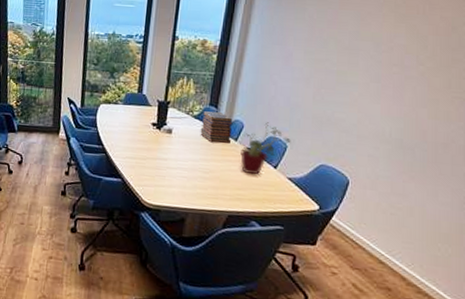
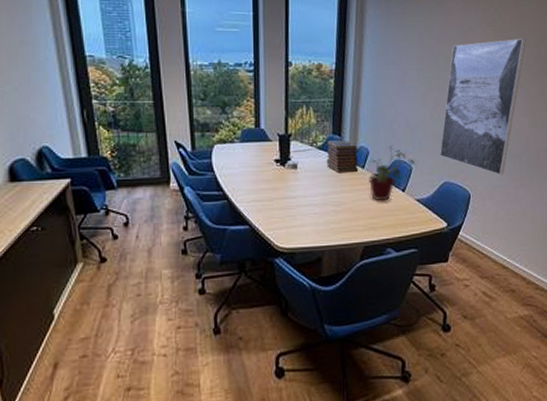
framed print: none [319,25,434,166] -> present [440,38,526,175]

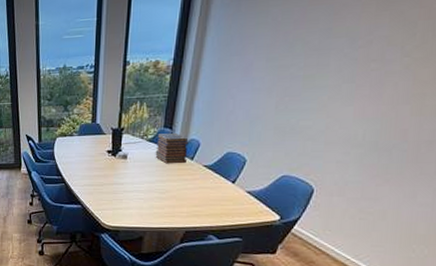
potted plant: present [369,145,415,201] -> none [196,138,251,191]
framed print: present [440,38,526,175] -> none [282,8,426,171]

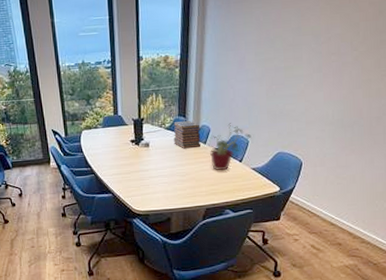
potted plant: none [196,138,251,191] -> present [210,123,252,171]

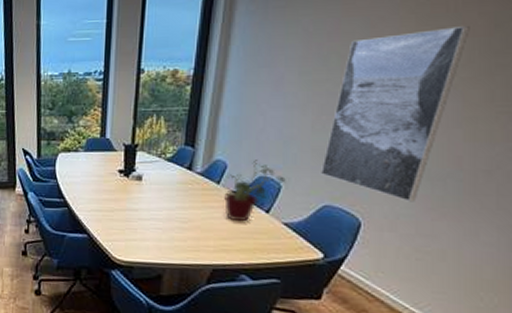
book stack: present [173,121,201,149] -> none [175,152,214,188]
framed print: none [274,12,364,144] -> present [321,25,470,202]

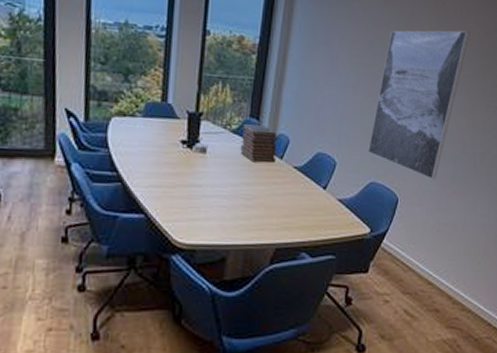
book stack: none [175,152,214,188] -> present [240,124,277,163]
potted plant: present [224,160,286,222] -> none [286,136,340,199]

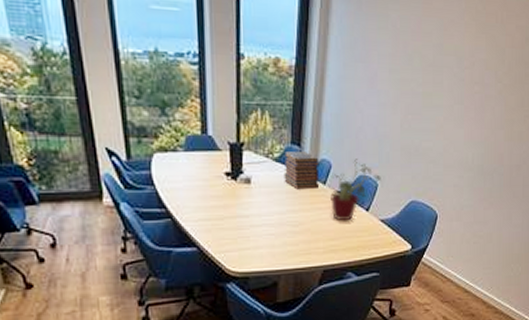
potted plant: none [286,136,340,199] -> present [330,159,381,222]
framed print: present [368,30,470,180] -> none [409,36,511,194]

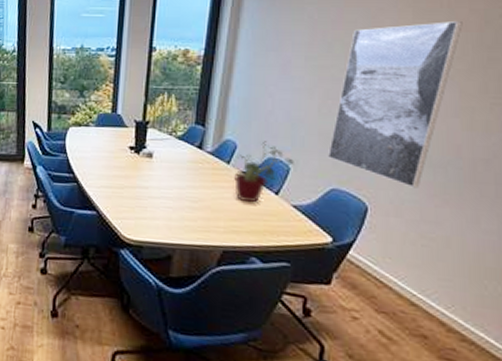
book stack: present [284,152,320,190] -> none [185,131,224,168]
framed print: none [409,36,511,194] -> present [328,20,463,188]

